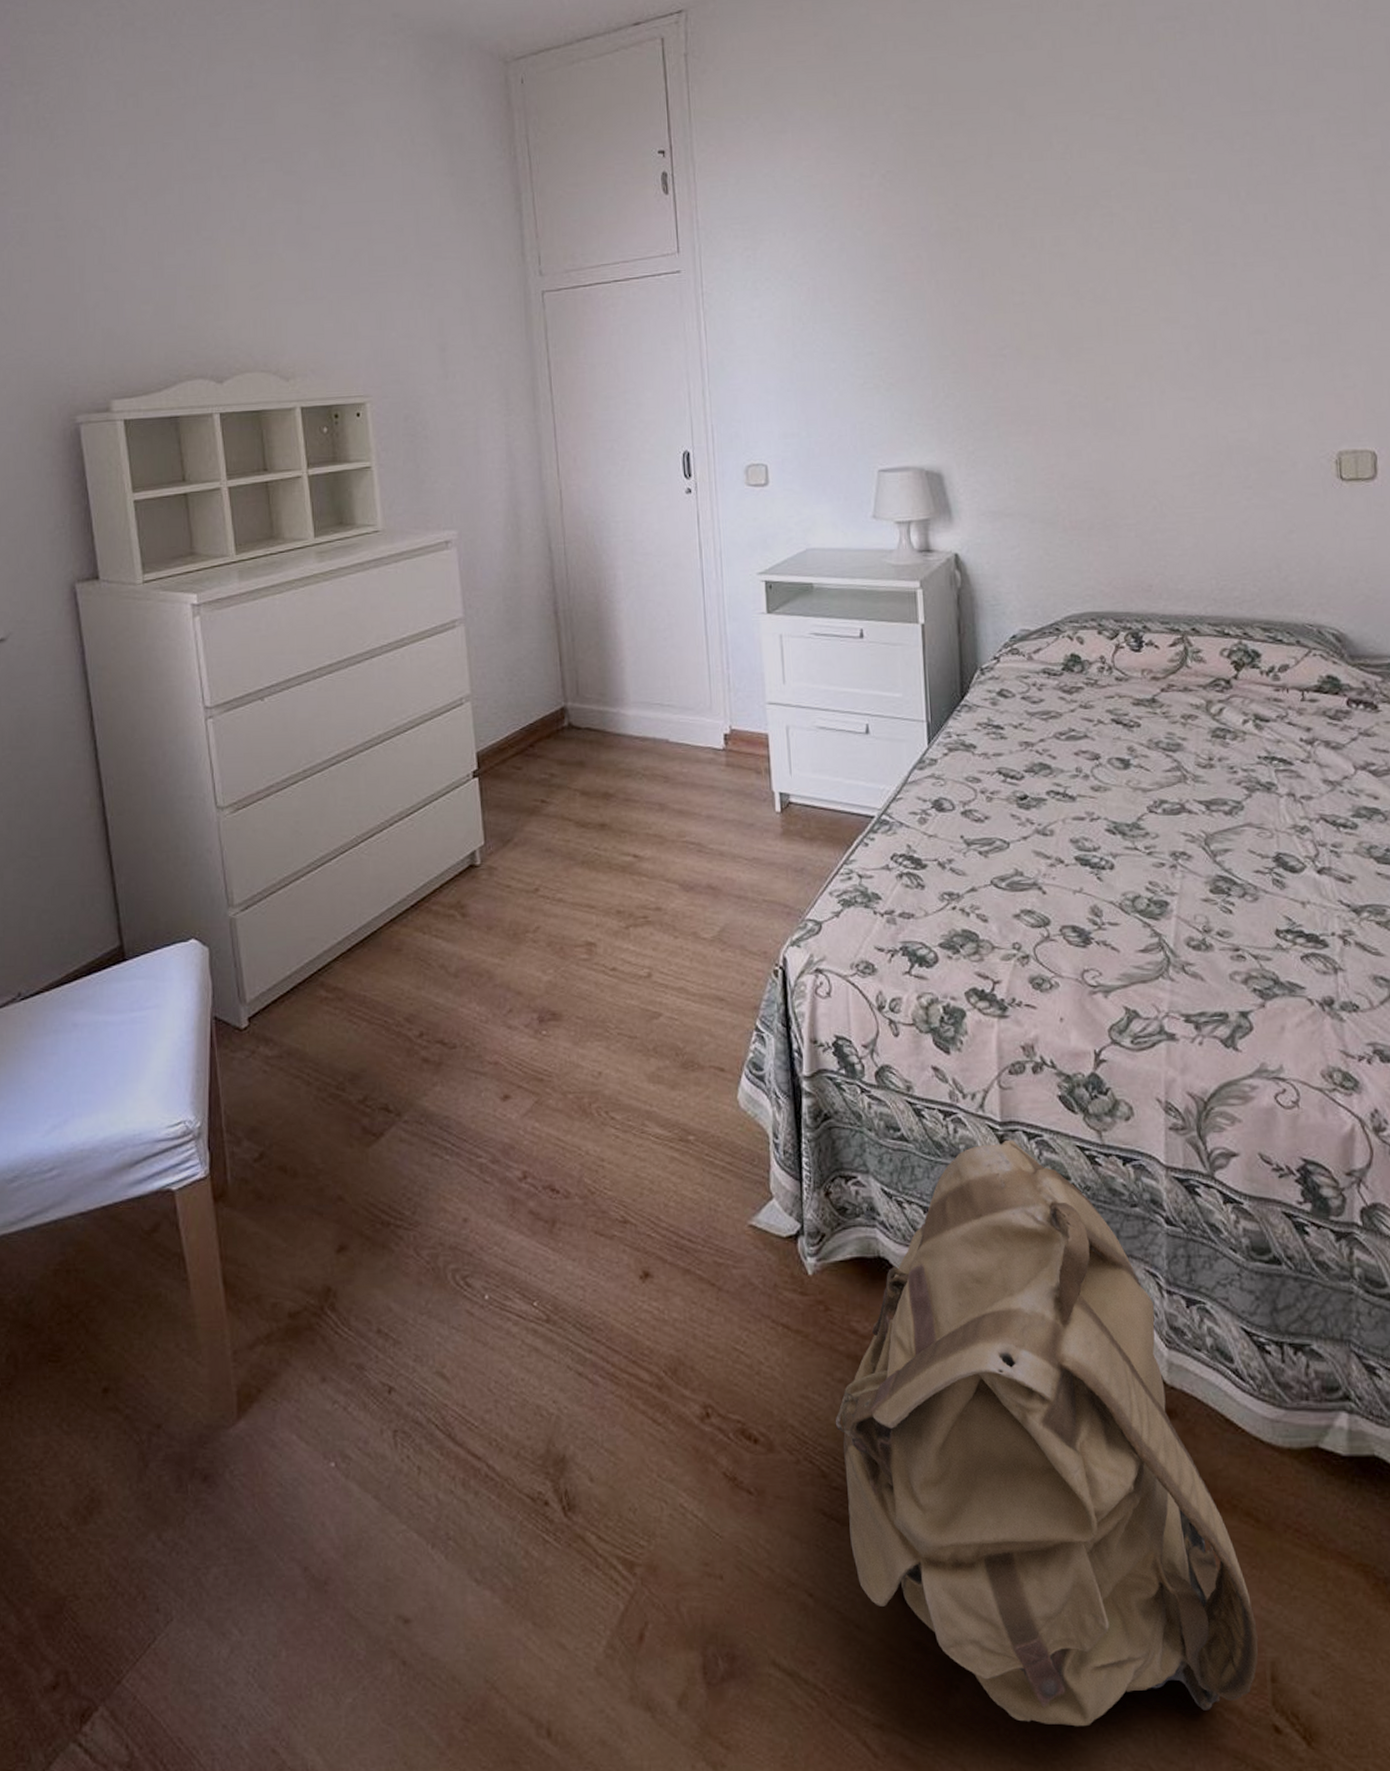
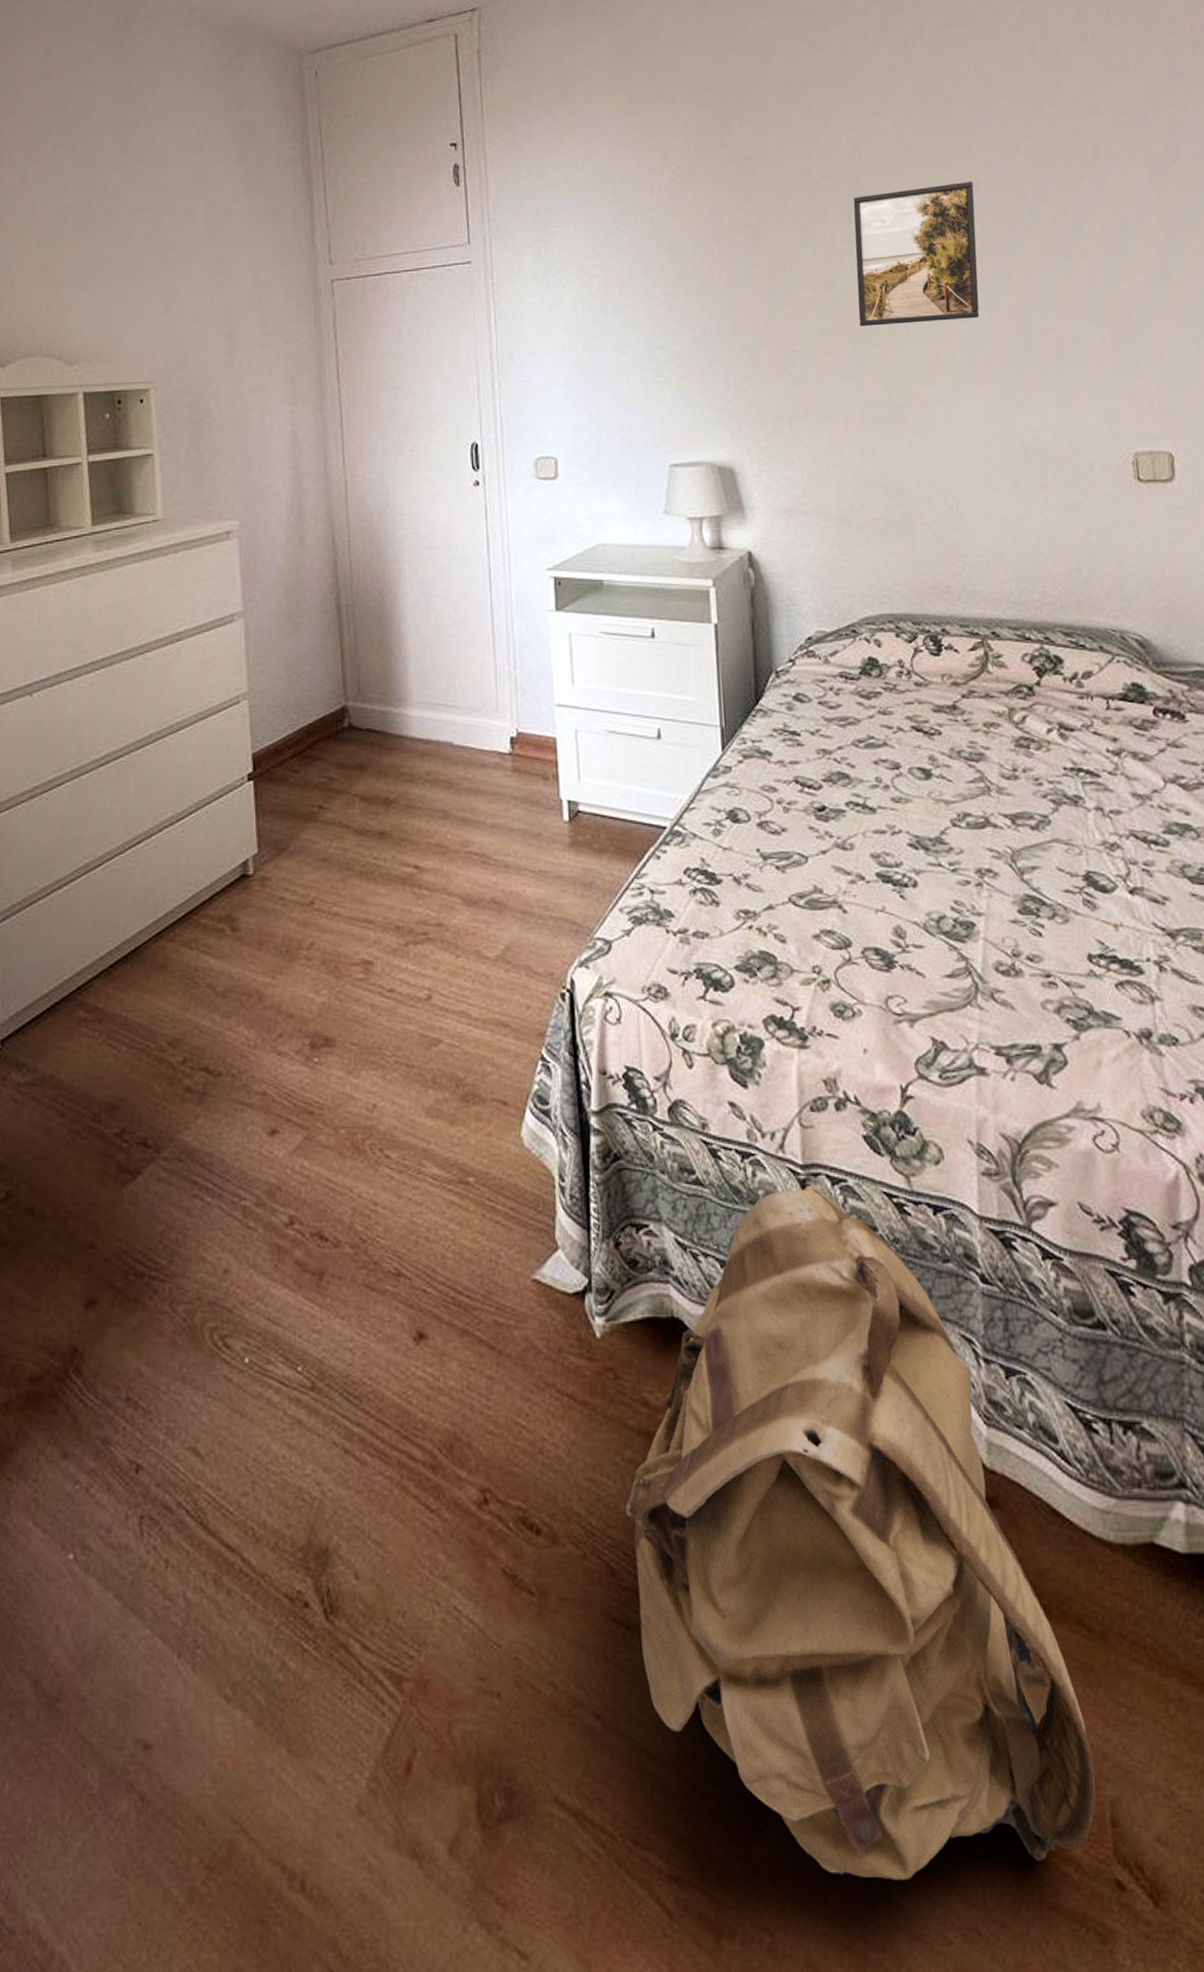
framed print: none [1063,181,1188,330] -> present [853,181,980,327]

